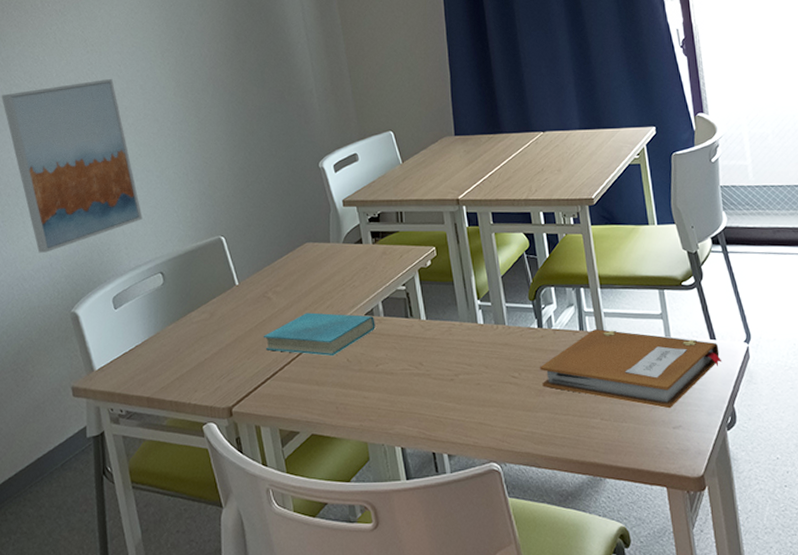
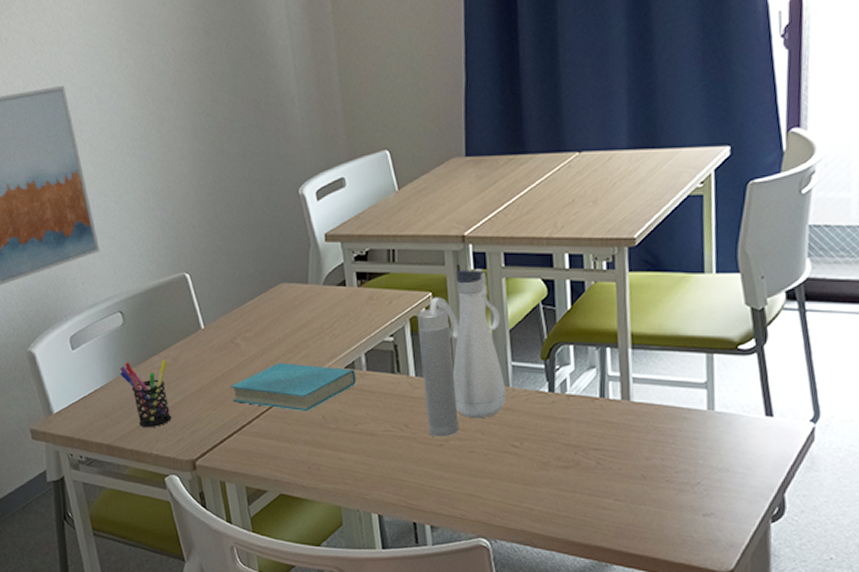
pen holder: none [160,314,209,379] -> present [120,359,172,428]
water bottle: none [424,225,504,373] -> present [417,268,506,437]
notebook: present [540,329,723,409] -> none [547,397,778,493]

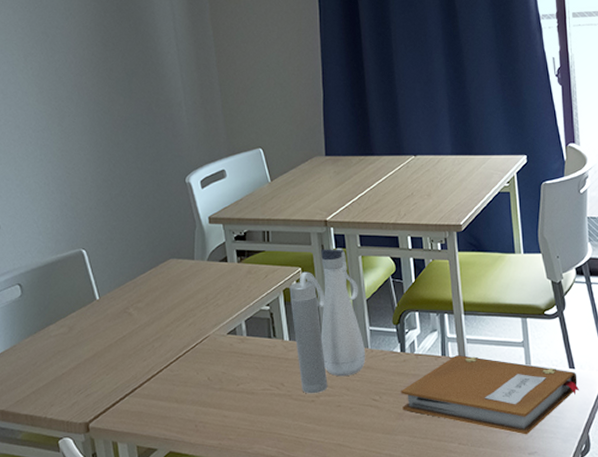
pen holder: present [120,359,172,428] -> none [17,328,67,393]
book: present [230,363,356,411] -> none [122,330,238,373]
notebook: none [547,397,778,493] -> present [401,355,580,435]

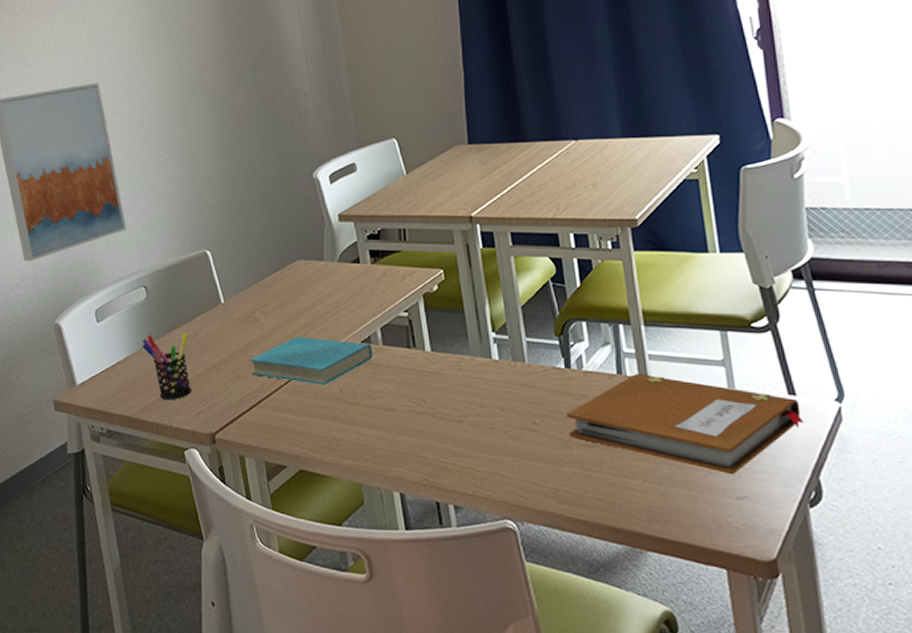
pen holder: none [17,328,67,393] -> present [143,333,192,400]
book: none [122,330,238,373] -> present [249,337,373,385]
water bottle: present [289,248,366,394] -> none [430,247,523,413]

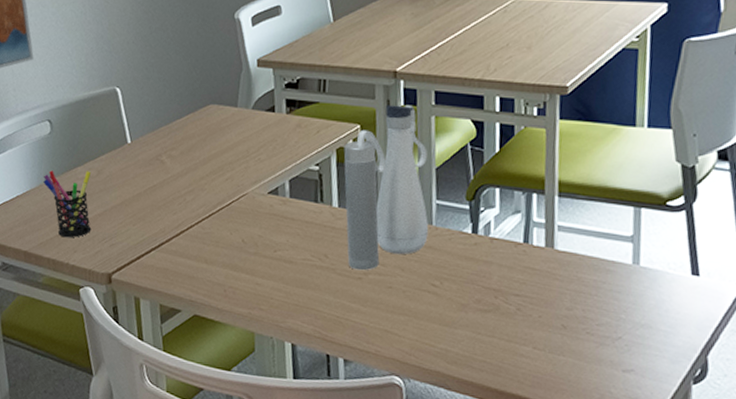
book: present [249,337,373,385] -> none [151,183,279,234]
water bottle: none [430,247,523,413] -> present [343,104,429,271]
notebook: present [567,374,805,475] -> none [467,244,703,349]

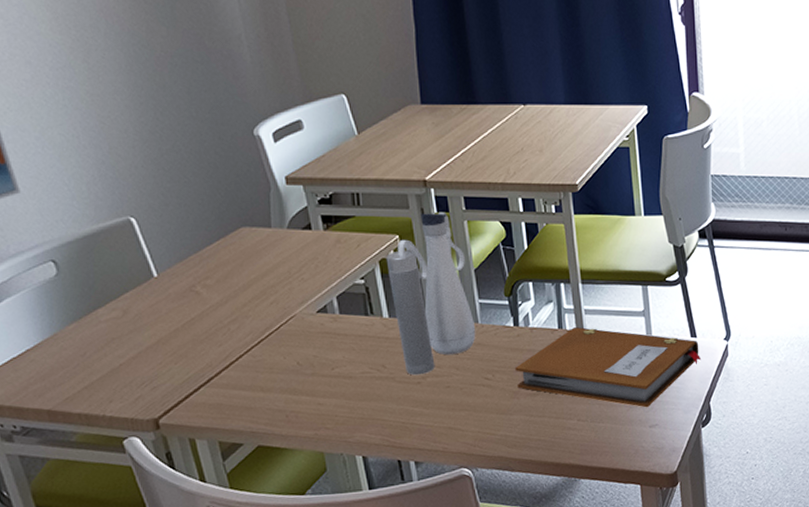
pen holder: present [43,170,92,238] -> none [57,312,127,388]
notebook: none [467,244,703,349] -> present [515,327,702,408]

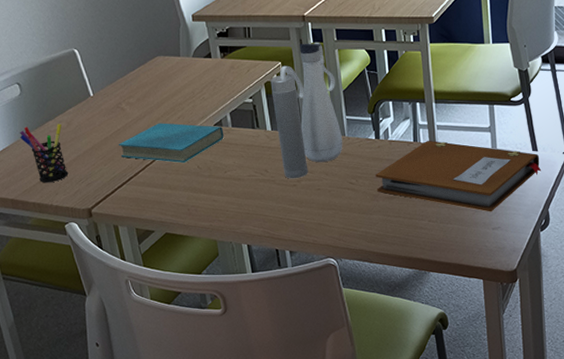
pen holder: none [57,312,127,388] -> present [20,123,69,183]
book: none [192,309,330,359] -> present [118,123,224,163]

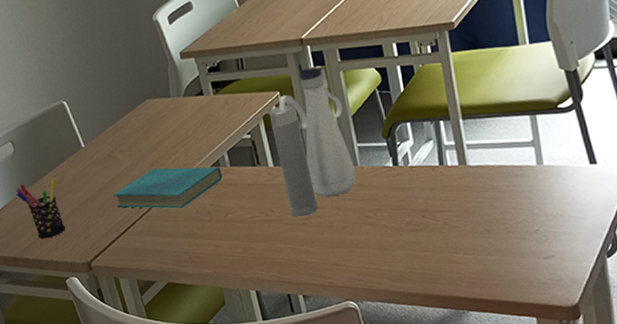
notebook: present [376,141,542,212] -> none [396,162,604,239]

